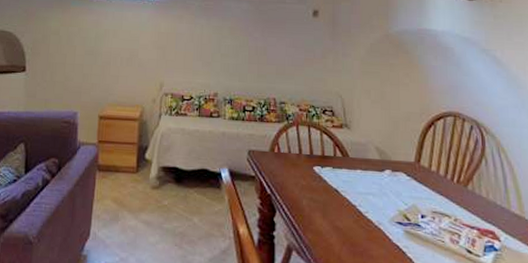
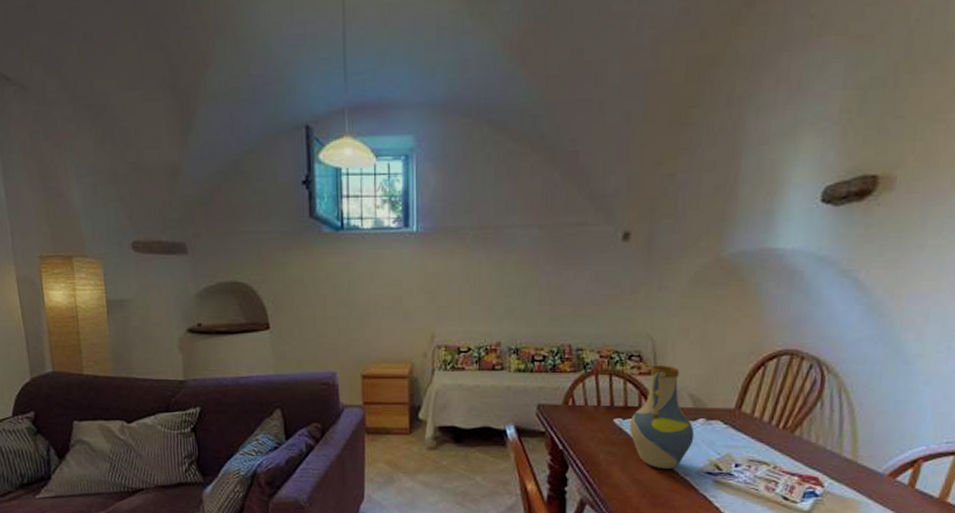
vase: none [328,120,383,218] -> present [630,365,695,470]

